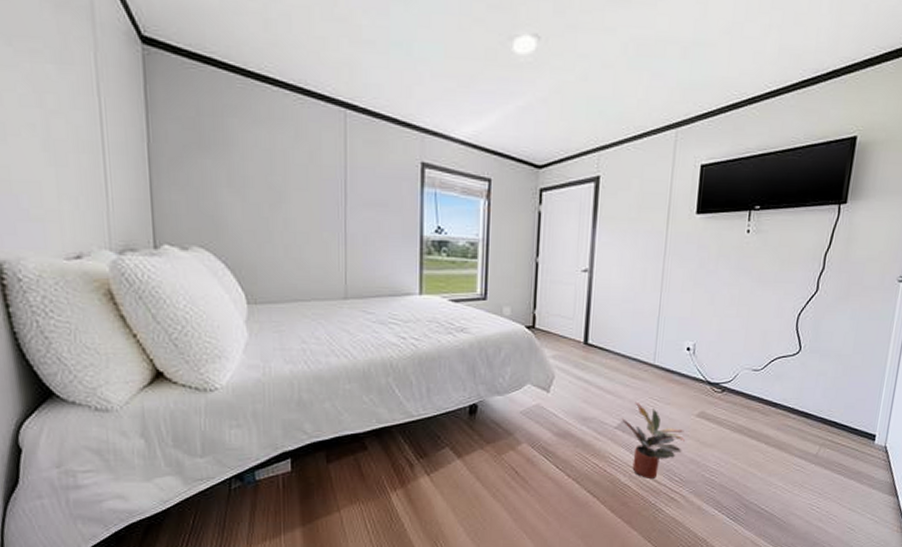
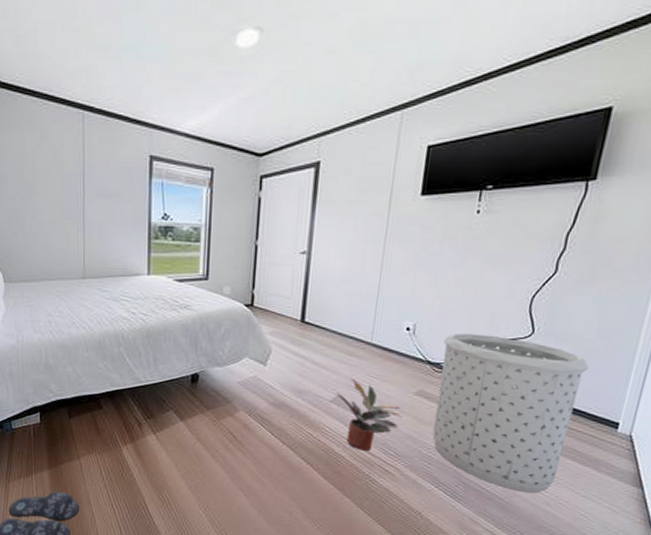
laundry basket: none [714,353,849,510] -> present [432,334,590,493]

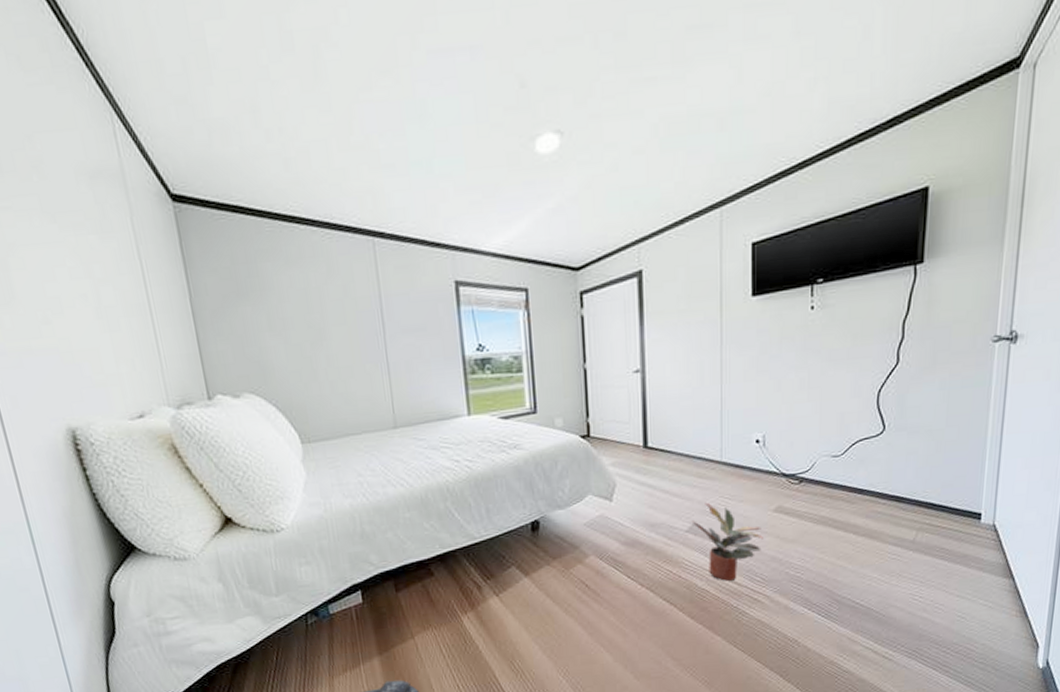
laundry basket: present [432,334,590,493] -> none [795,437,944,601]

